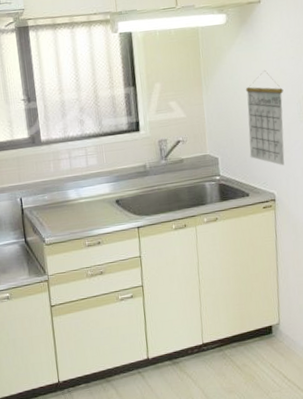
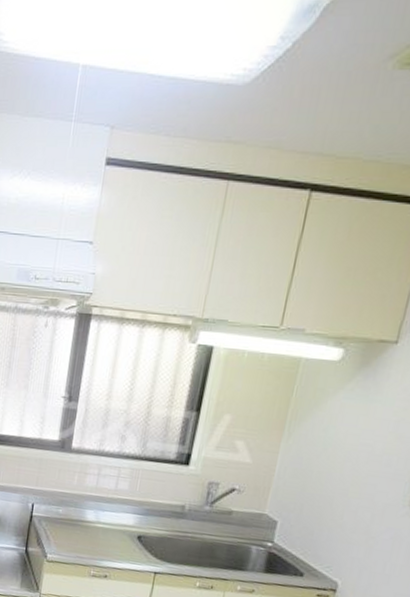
calendar: present [245,70,285,166] -> none [319,431,393,554]

